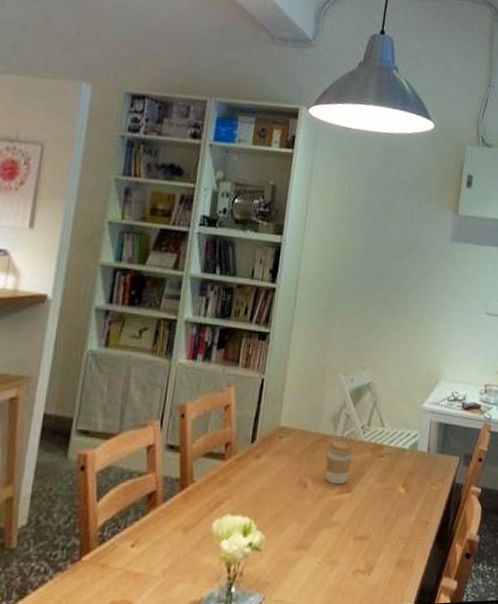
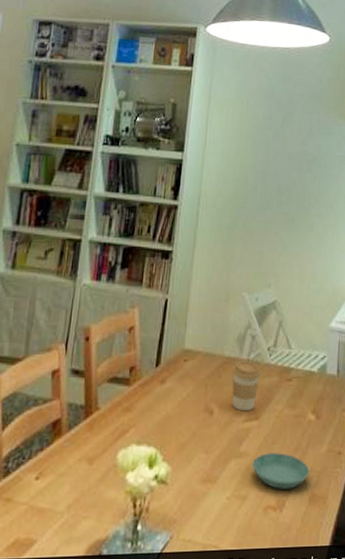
saucer: none [343,522,398,555] -> present [252,453,310,489]

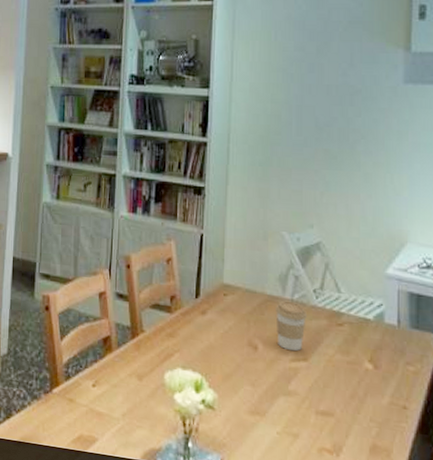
saucer: present [252,453,310,489] -> none [302,395,370,436]

